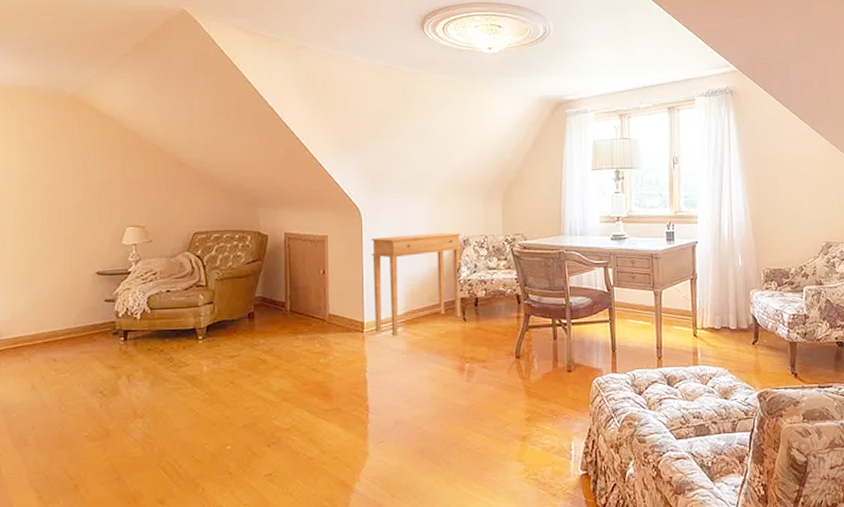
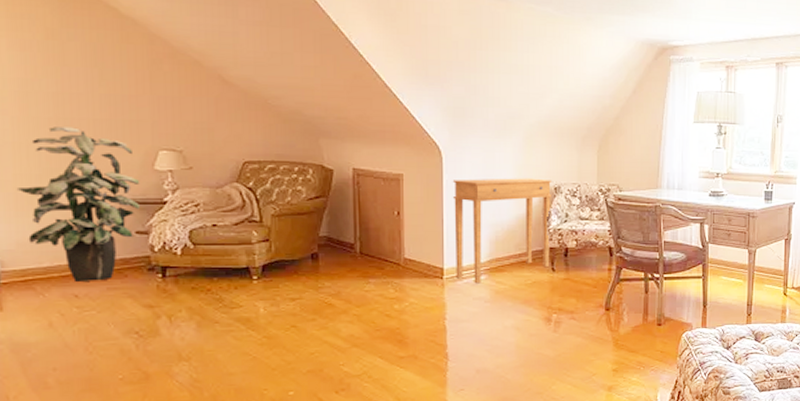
indoor plant: none [15,212,110,348] -> present [16,127,140,283]

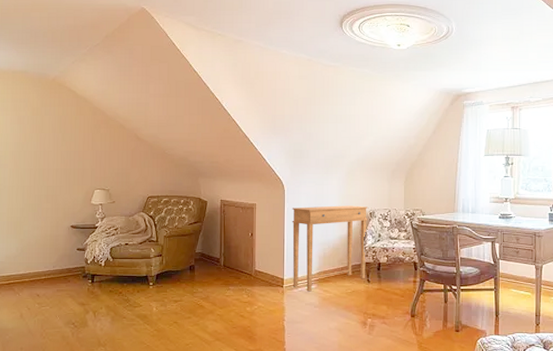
indoor plant: present [16,127,140,283] -> none [8,175,82,286]

